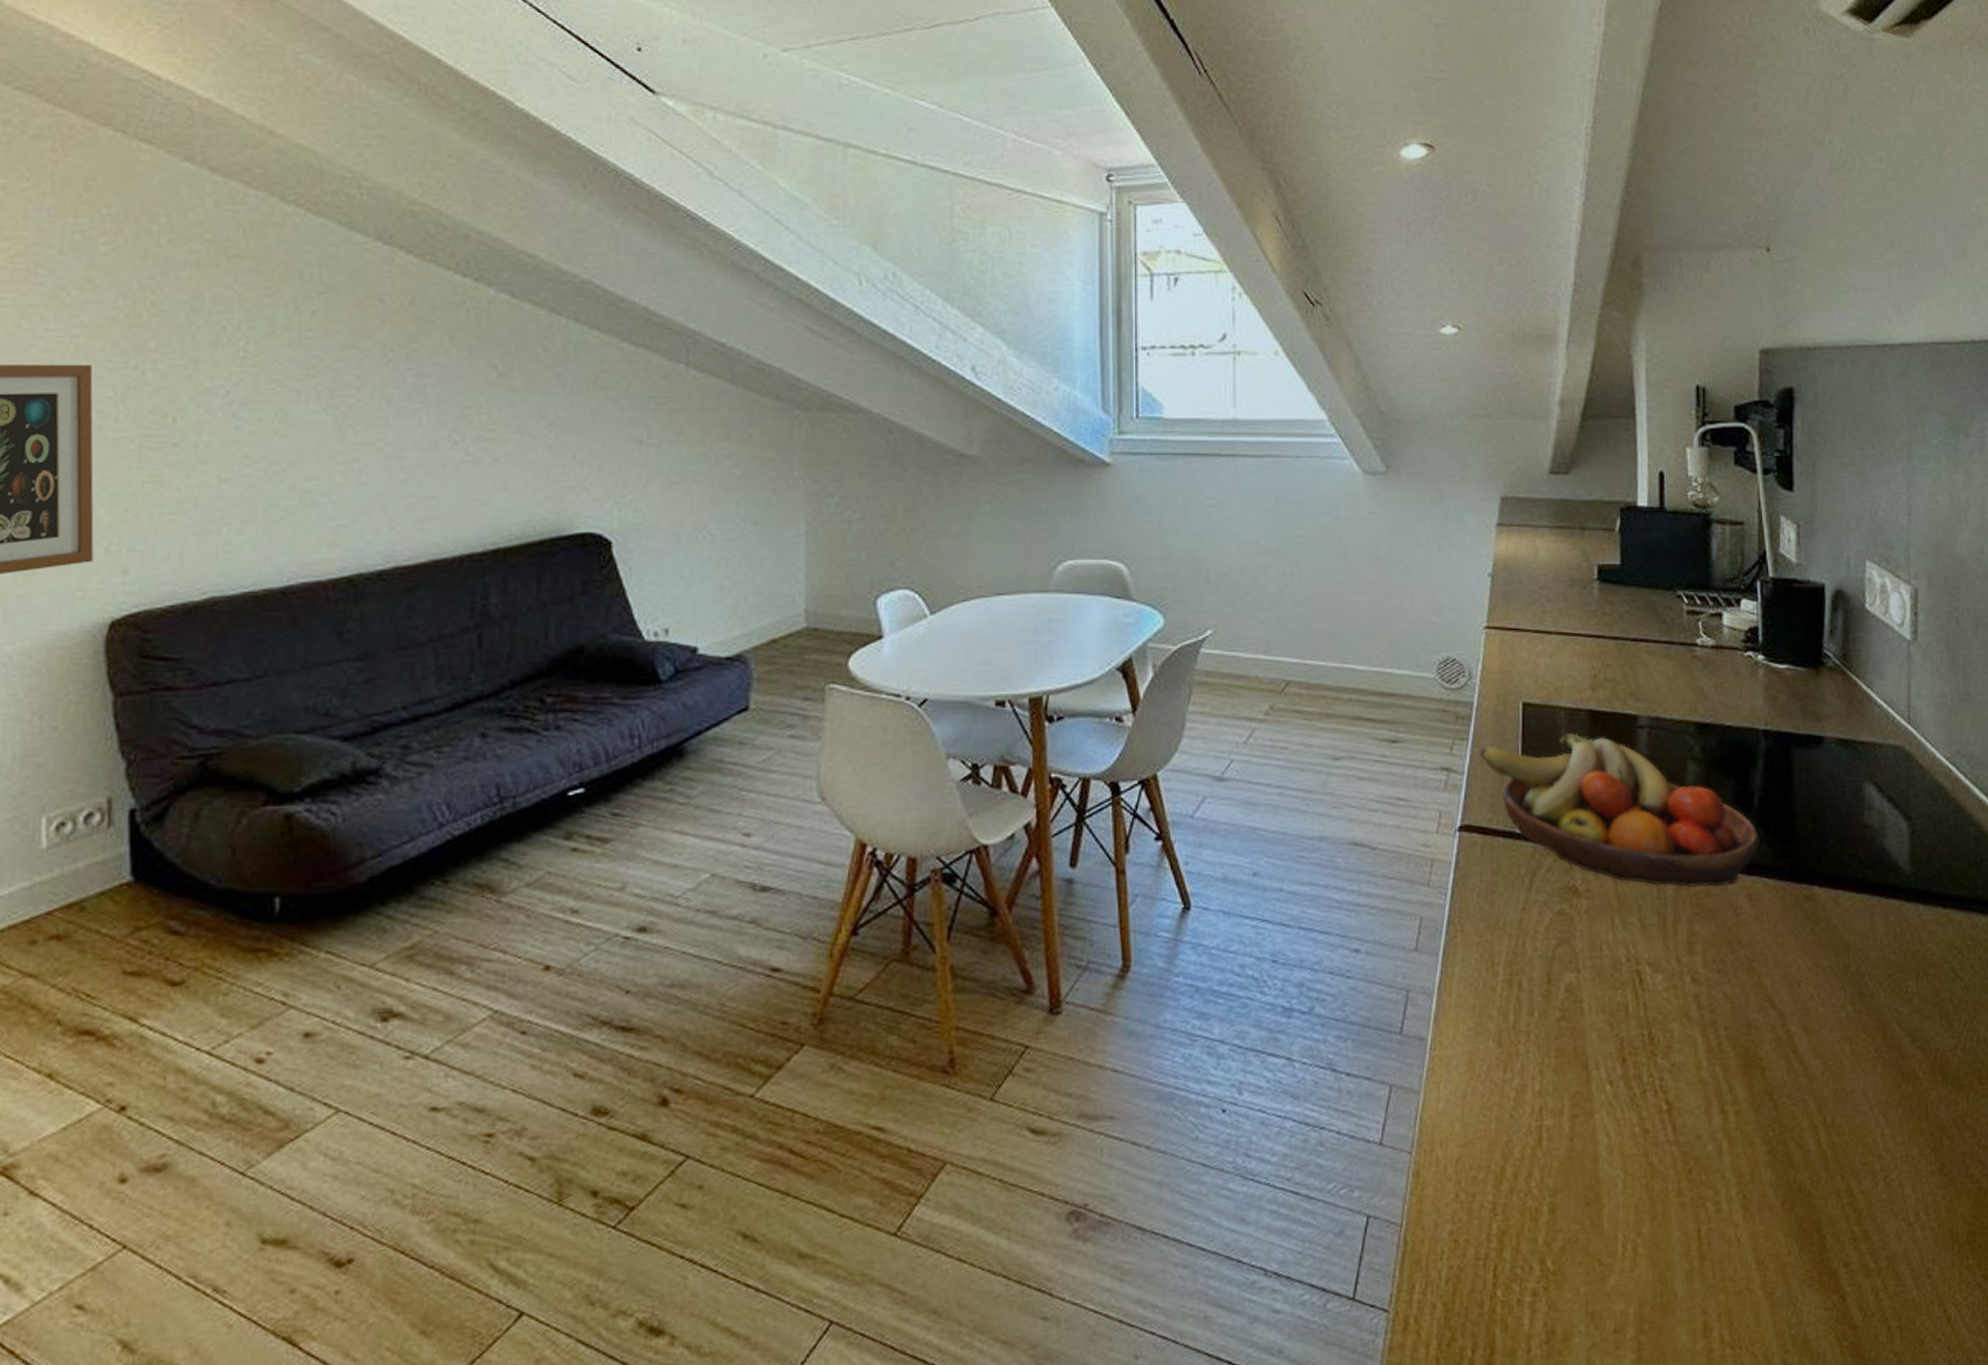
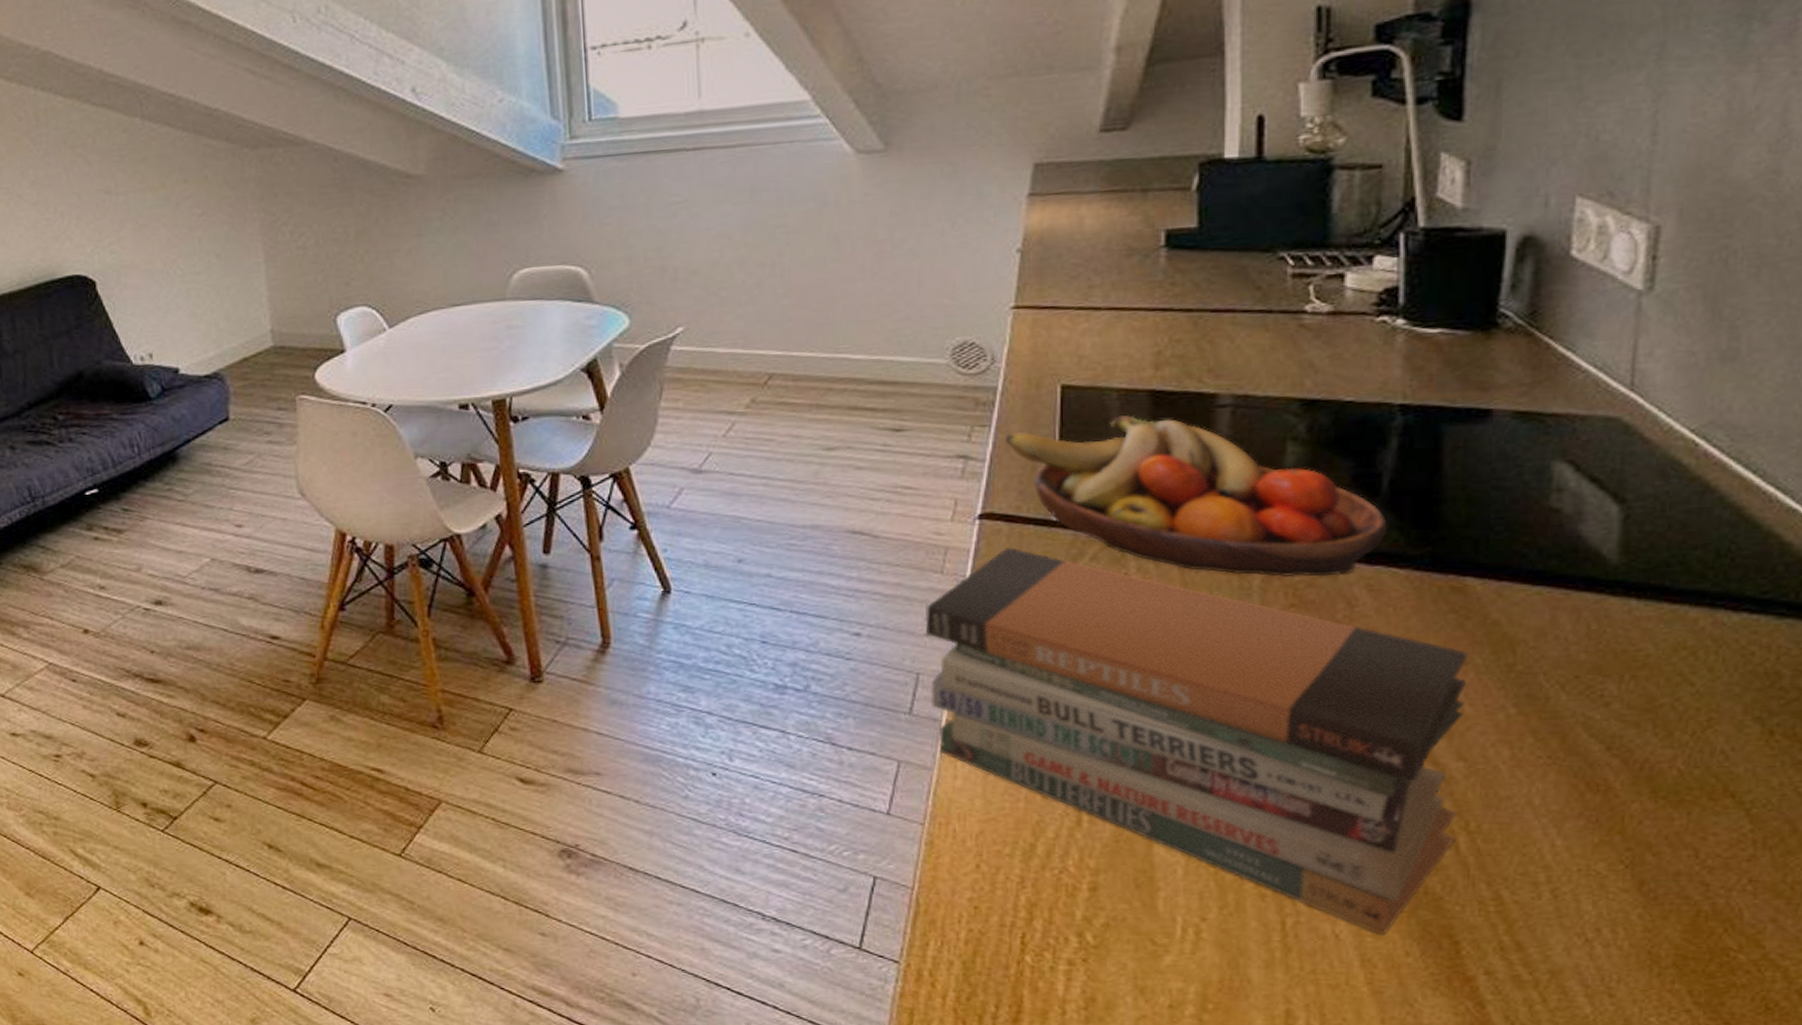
book stack: none [1414,859,1819,1236] -> present [924,547,1468,935]

